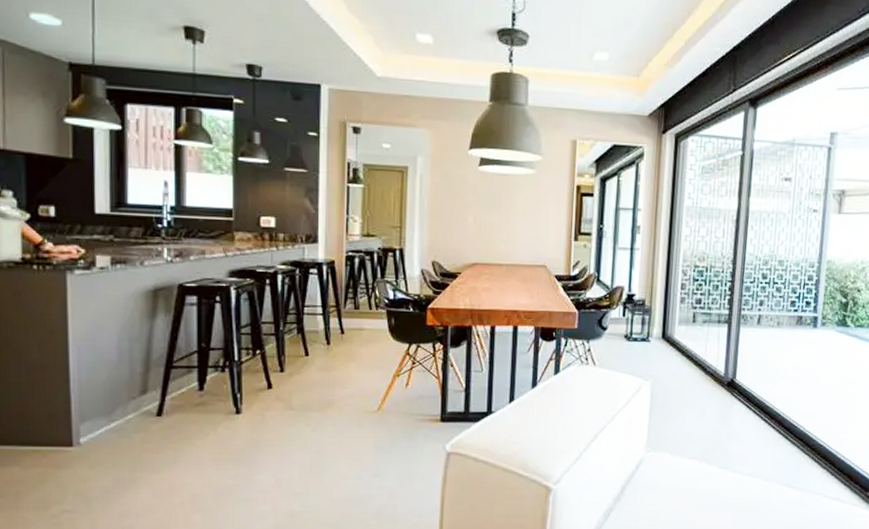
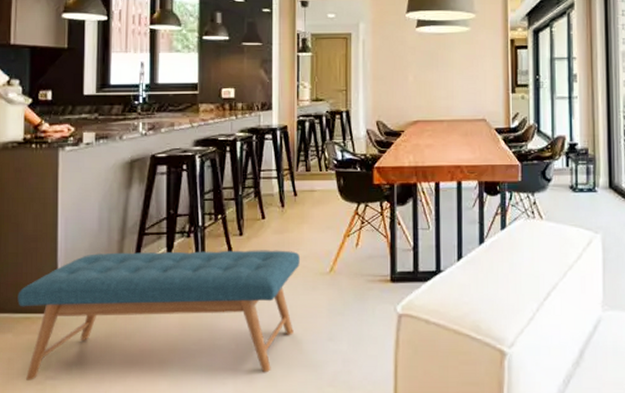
bench: none [23,385,346,514] -> present [18,250,300,380]

